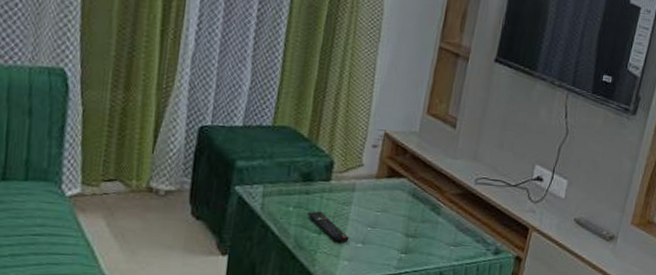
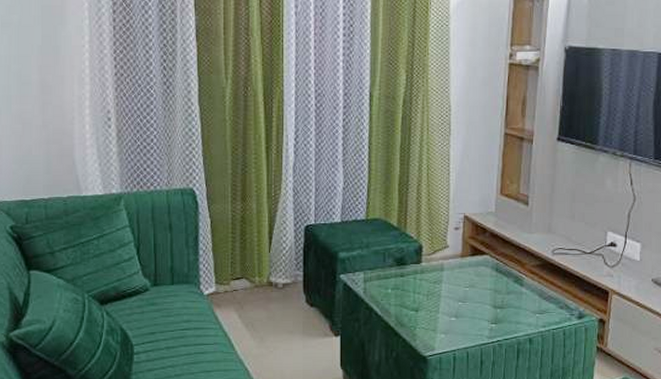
remote control: present [307,211,349,244] -> none [404,291,443,319]

